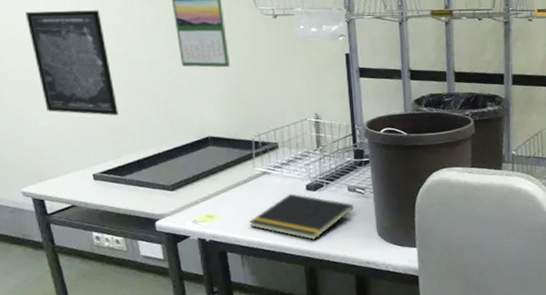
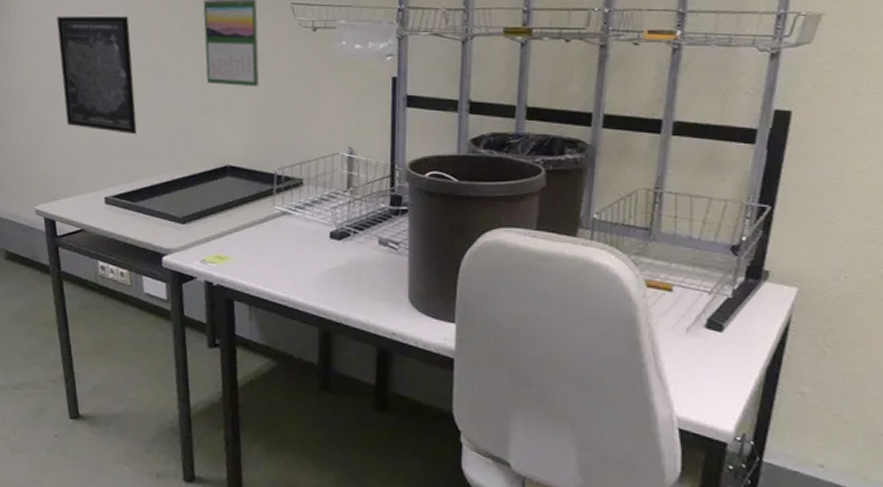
notepad: present [248,193,354,240] -> none [261,240,384,298]

